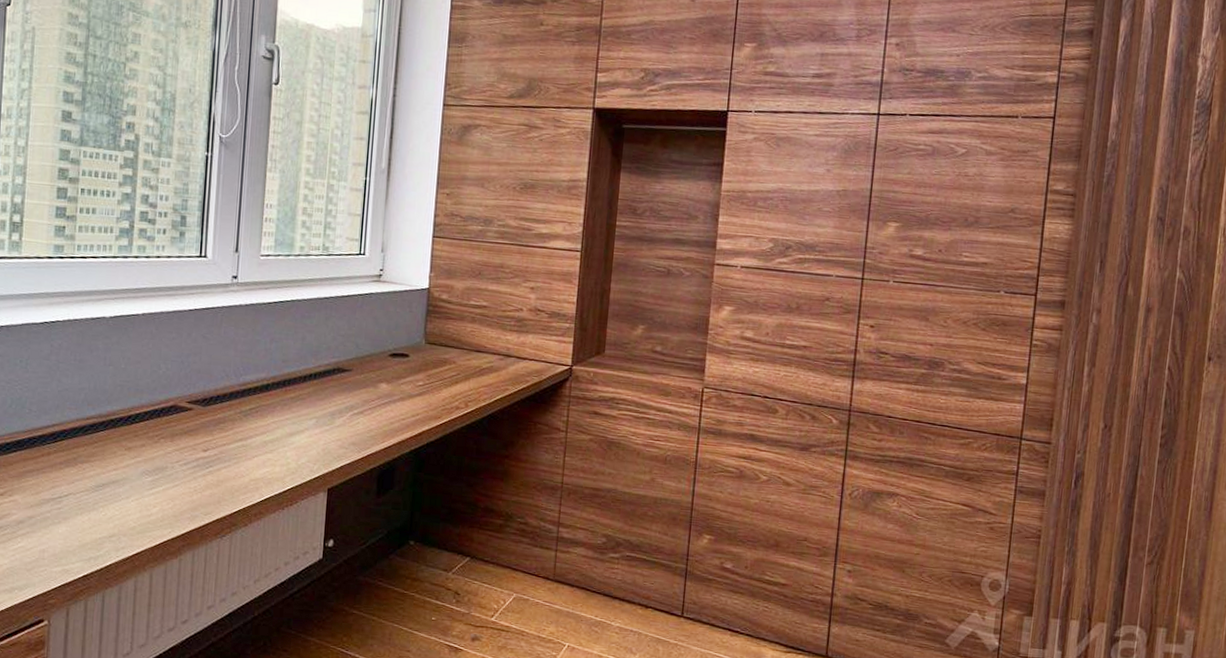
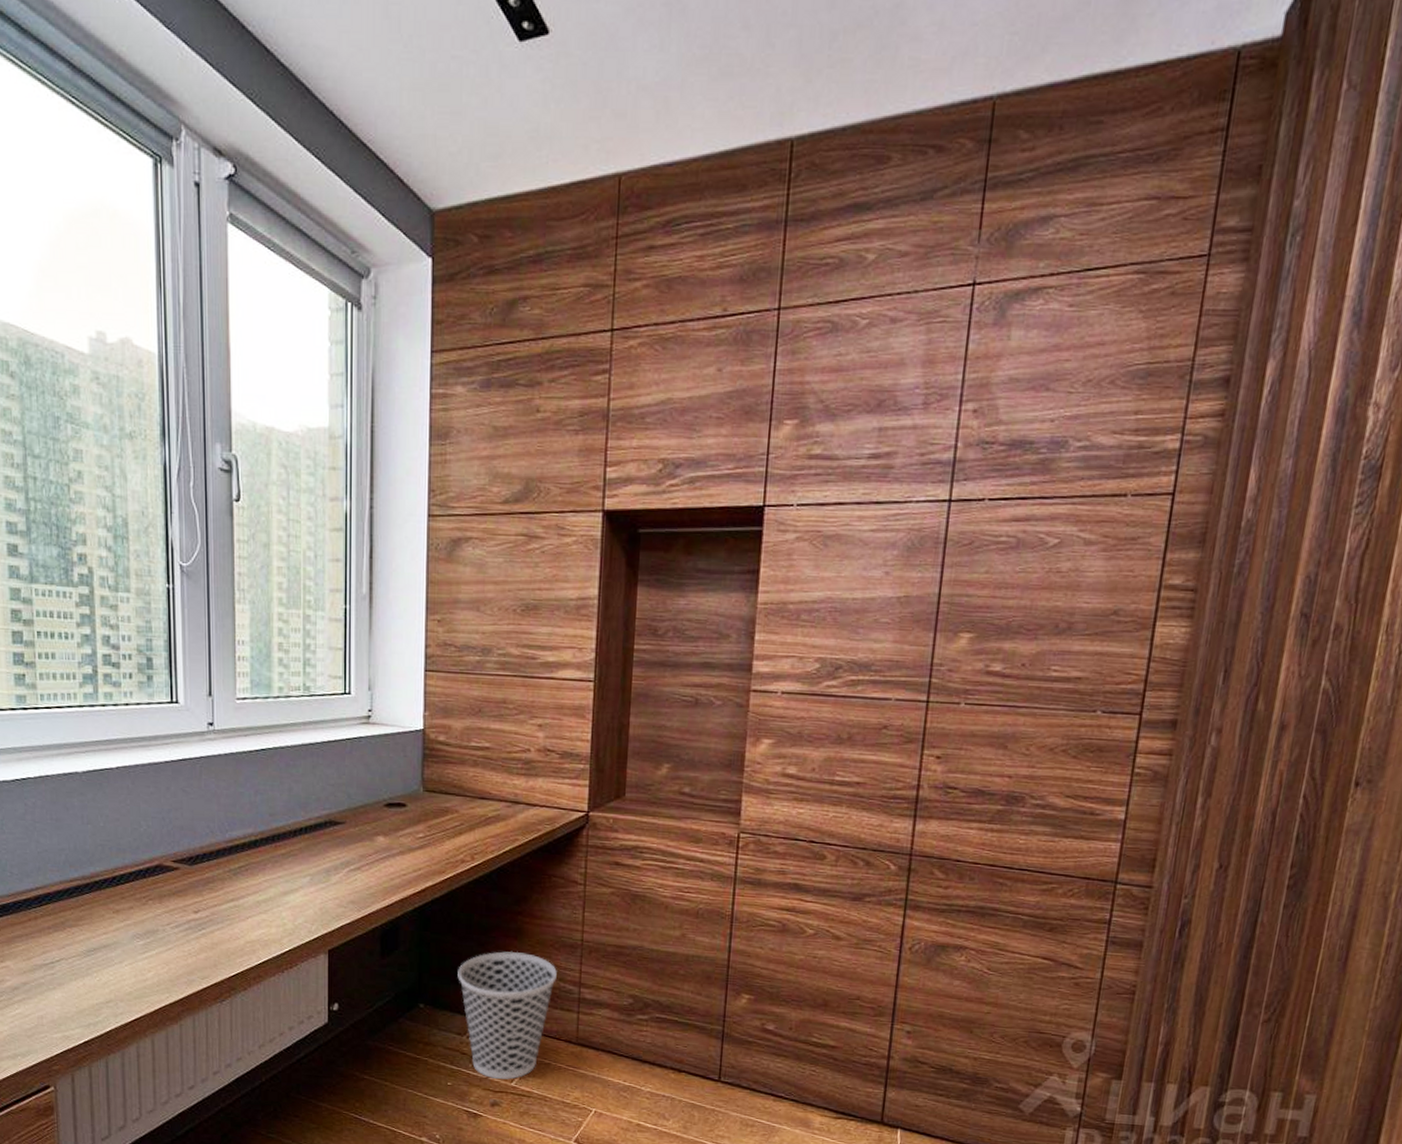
wastebasket: none [447,492,538,615] -> present [457,951,557,1080]

